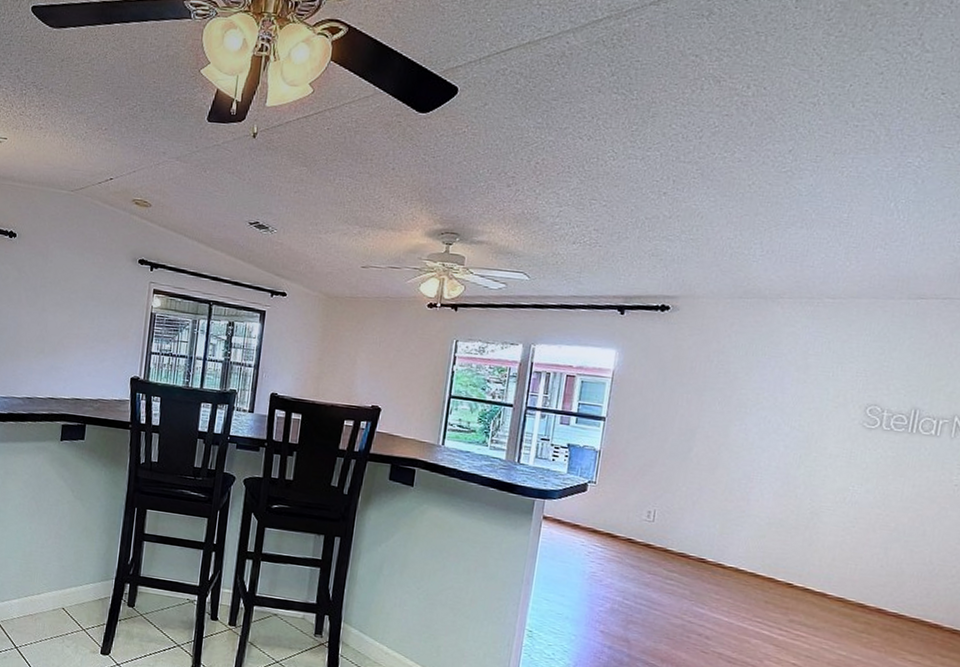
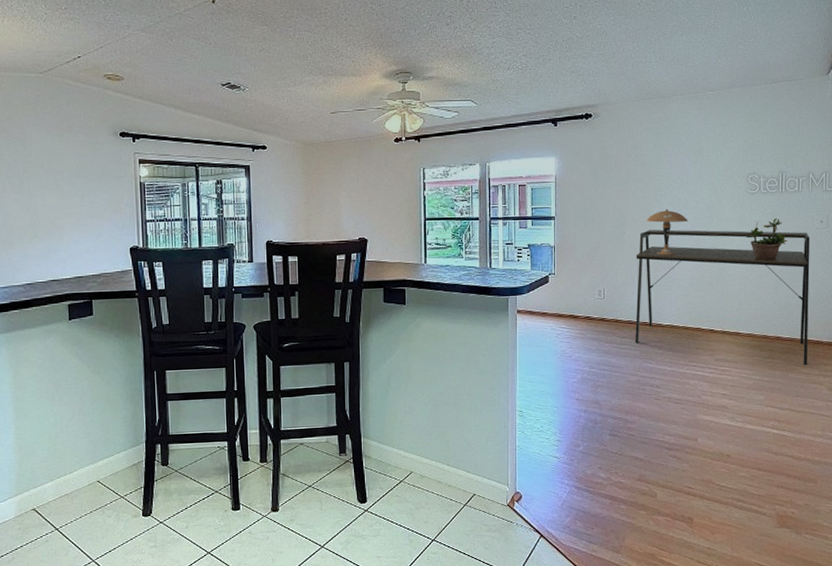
desk: none [685,451,944,653] -> present [635,229,810,366]
table lamp: none [721,430,777,486] -> present [646,209,688,256]
potted plant: none [852,463,911,514] -> present [745,217,787,260]

